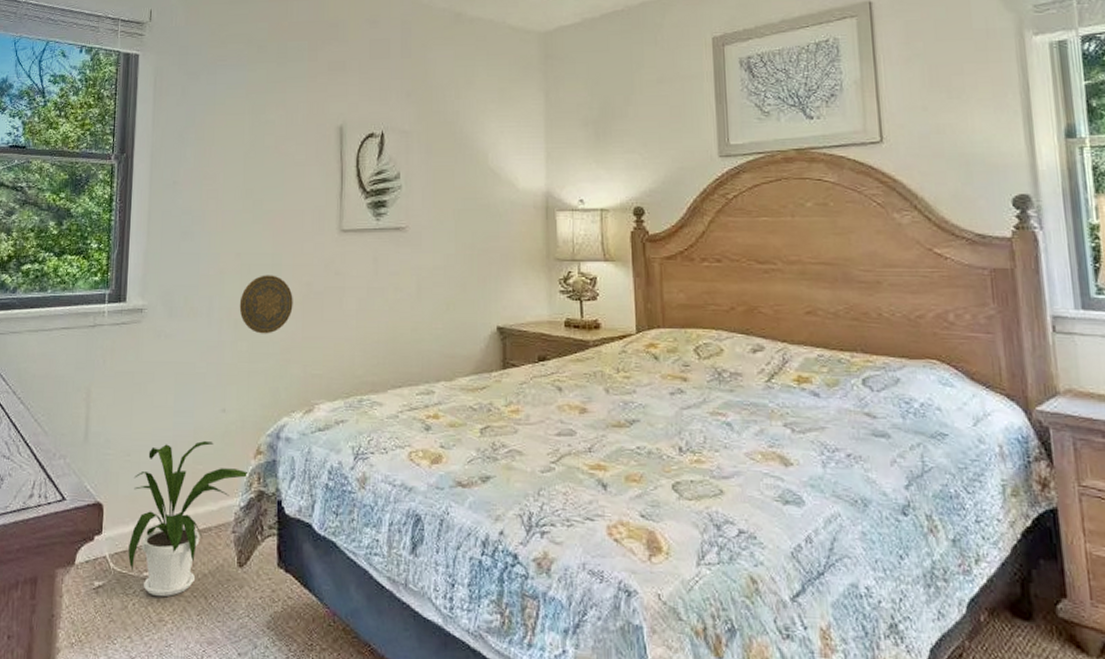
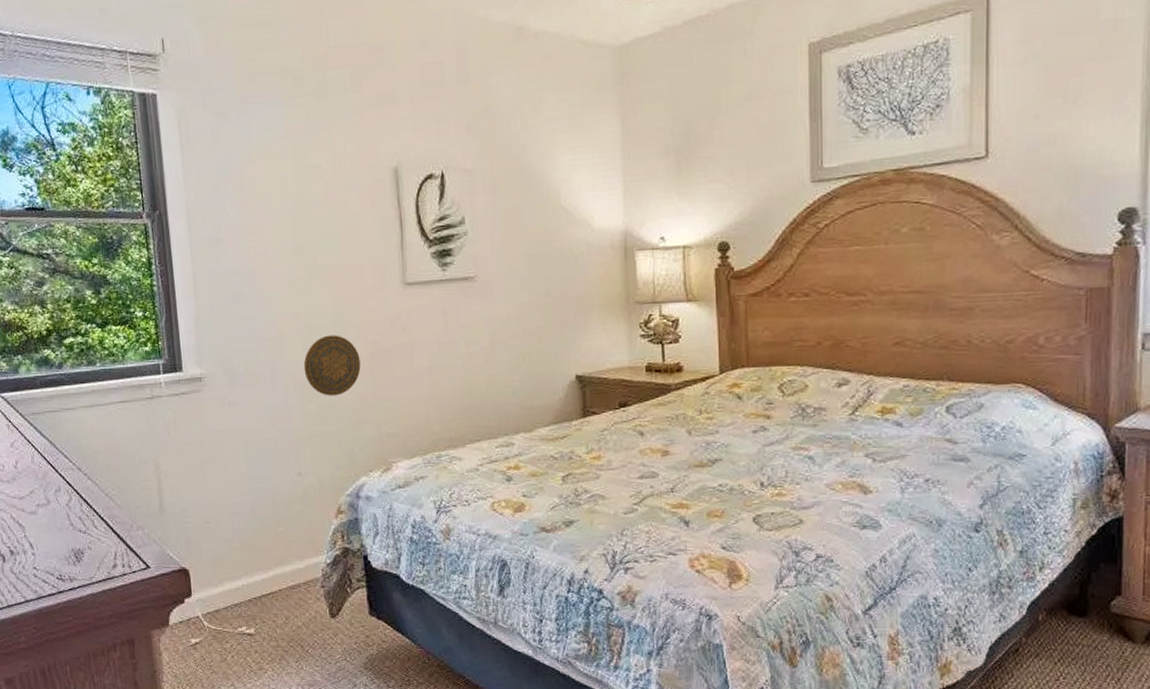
house plant: present [128,441,250,597] -> none [215,505,333,649]

